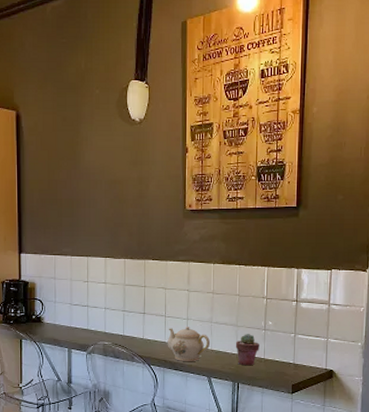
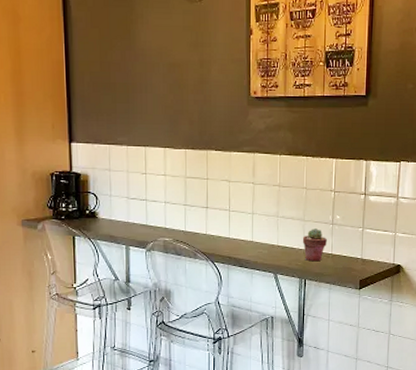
teapot: present [167,327,210,361] -> none [231,222,276,258]

